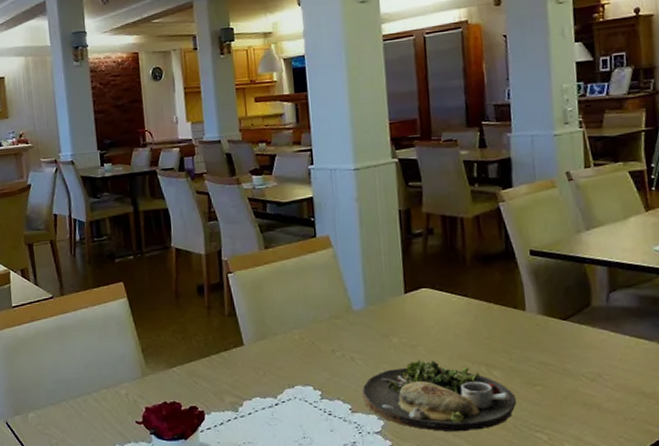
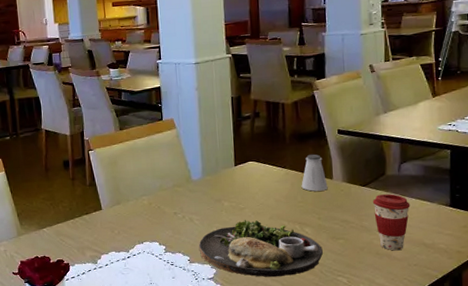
saltshaker: none [486,279,520,326] -> present [301,154,328,191]
coffee cup: none [575,329,624,401] -> present [372,194,411,251]

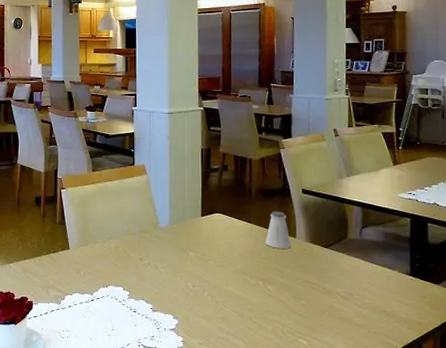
dinner plate: present [198,220,323,277] -> none [162,272,284,334]
coffee cup: present [372,194,411,251] -> none [334,257,371,316]

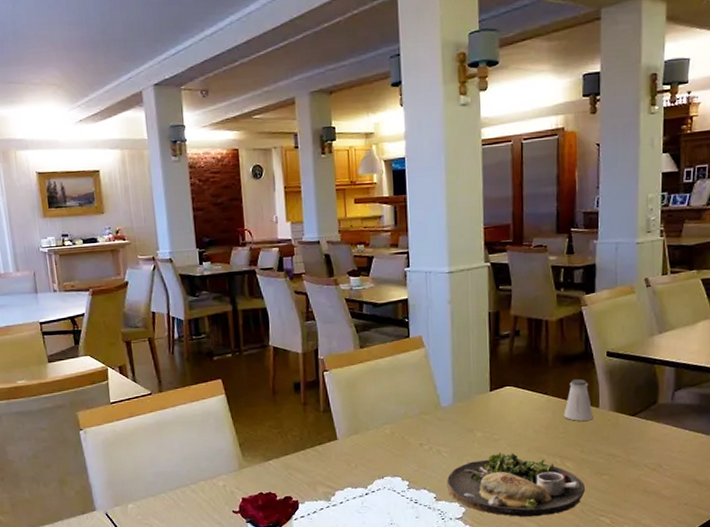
dinner plate: none [162,272,284,334] -> present [446,453,585,517]

